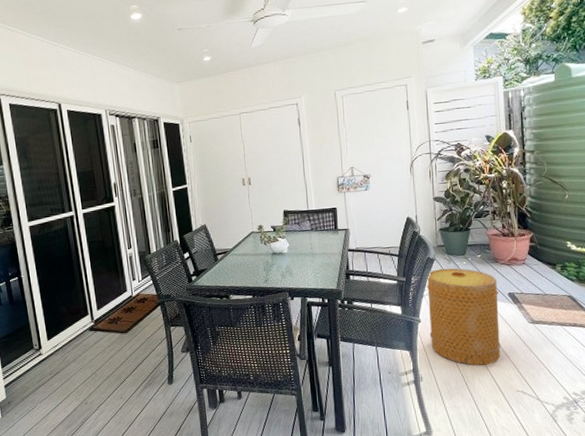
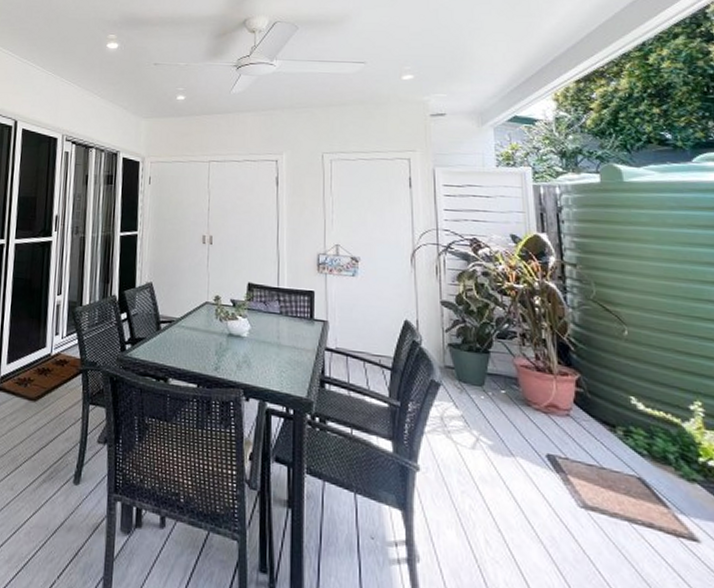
basket: present [426,268,501,366] -> none [428,398,538,560]

